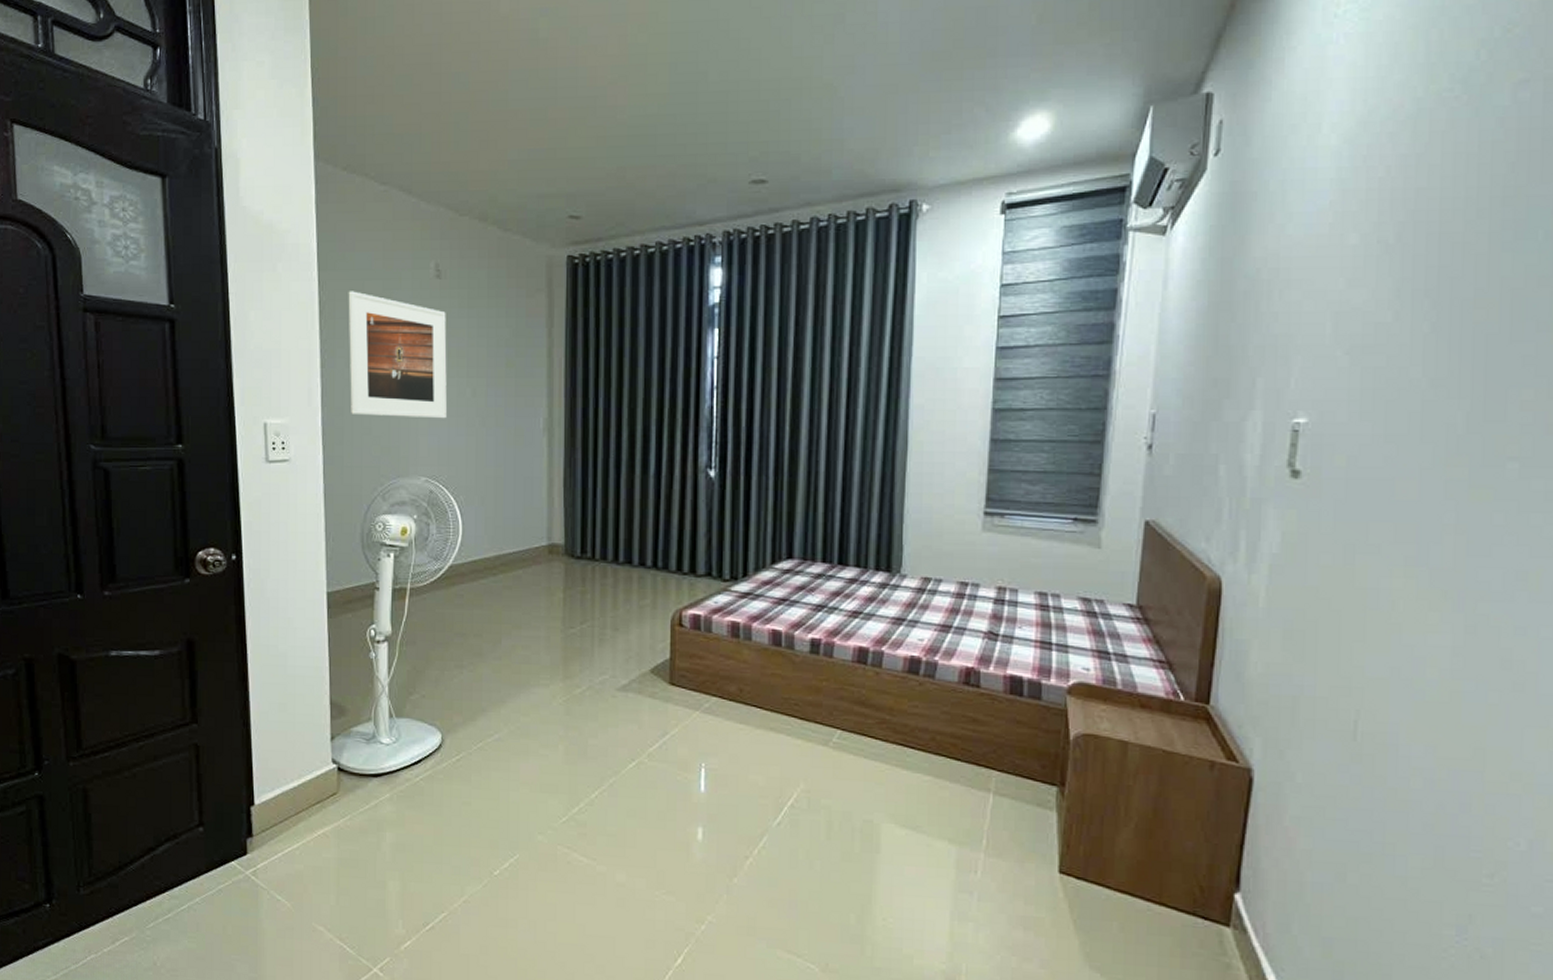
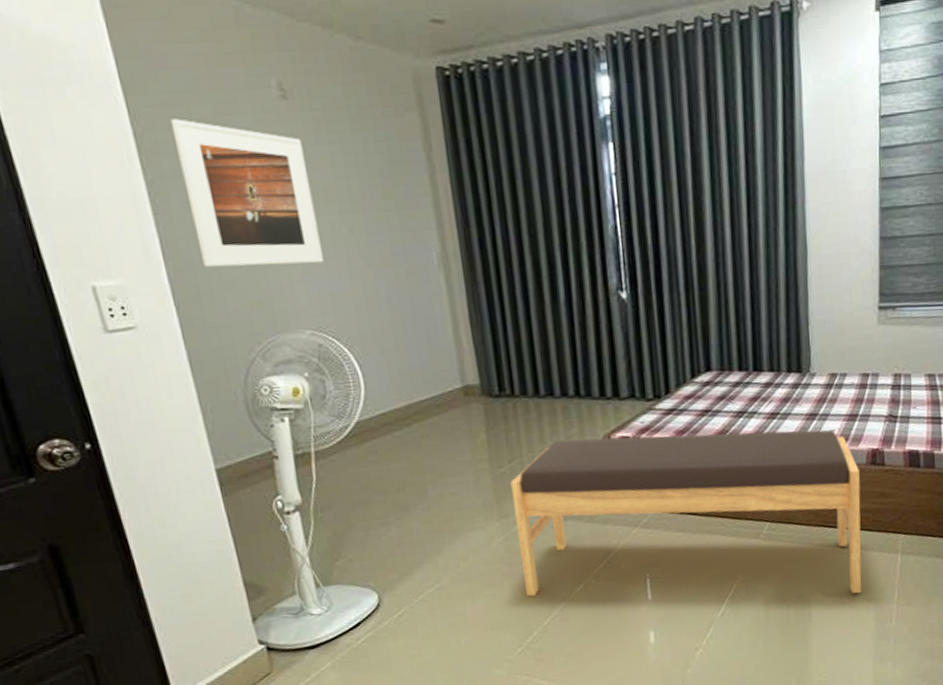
bench: none [578,610,949,832] -> present [510,430,862,597]

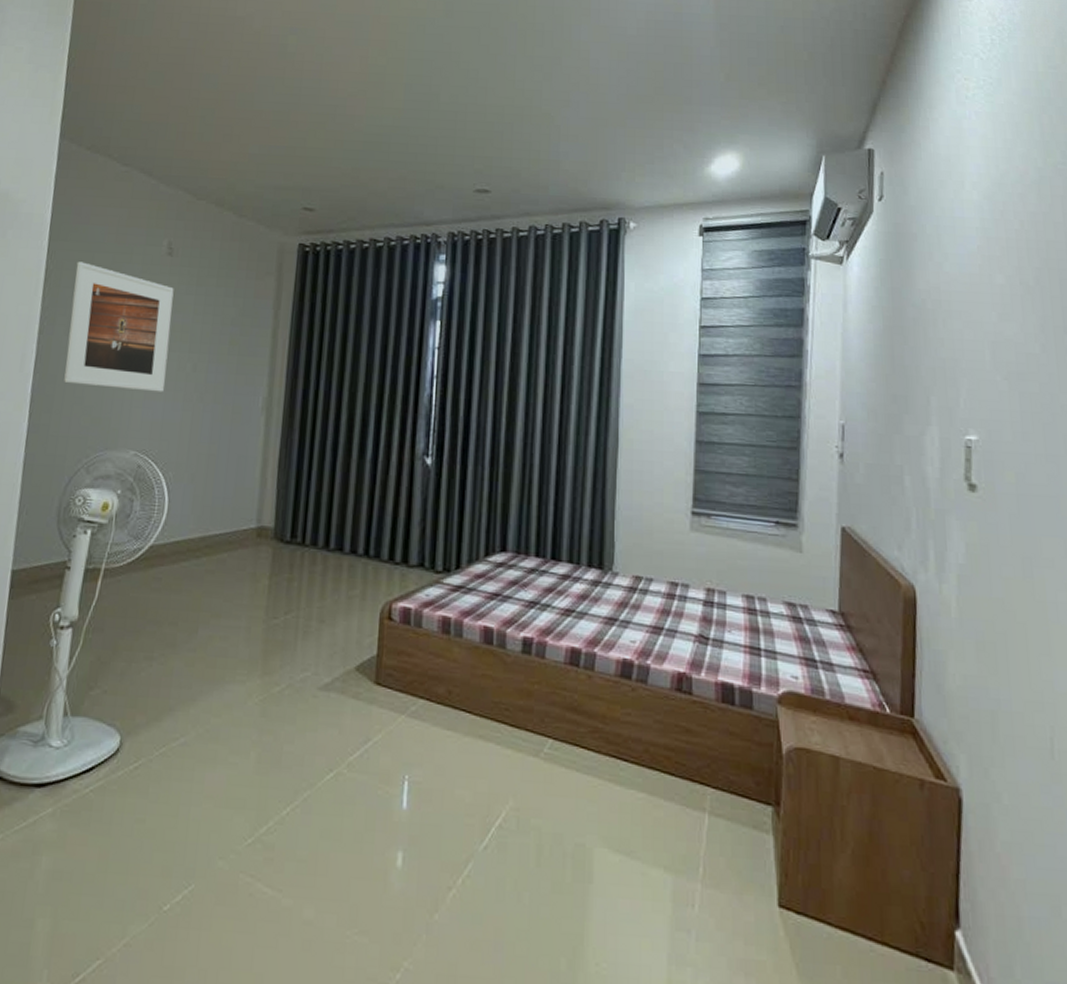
bench: present [510,430,862,597] -> none [271,600,662,858]

